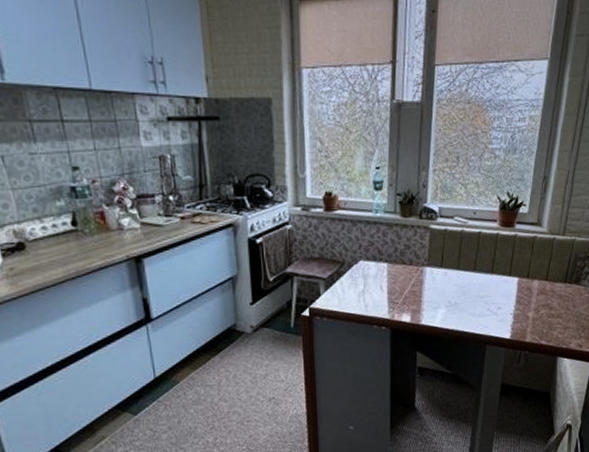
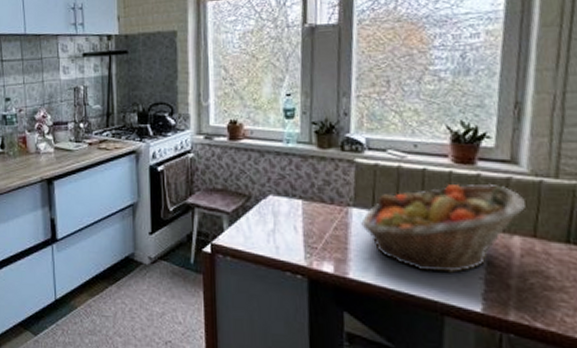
fruit basket: none [432,241,544,313] -> present [361,183,527,273]

